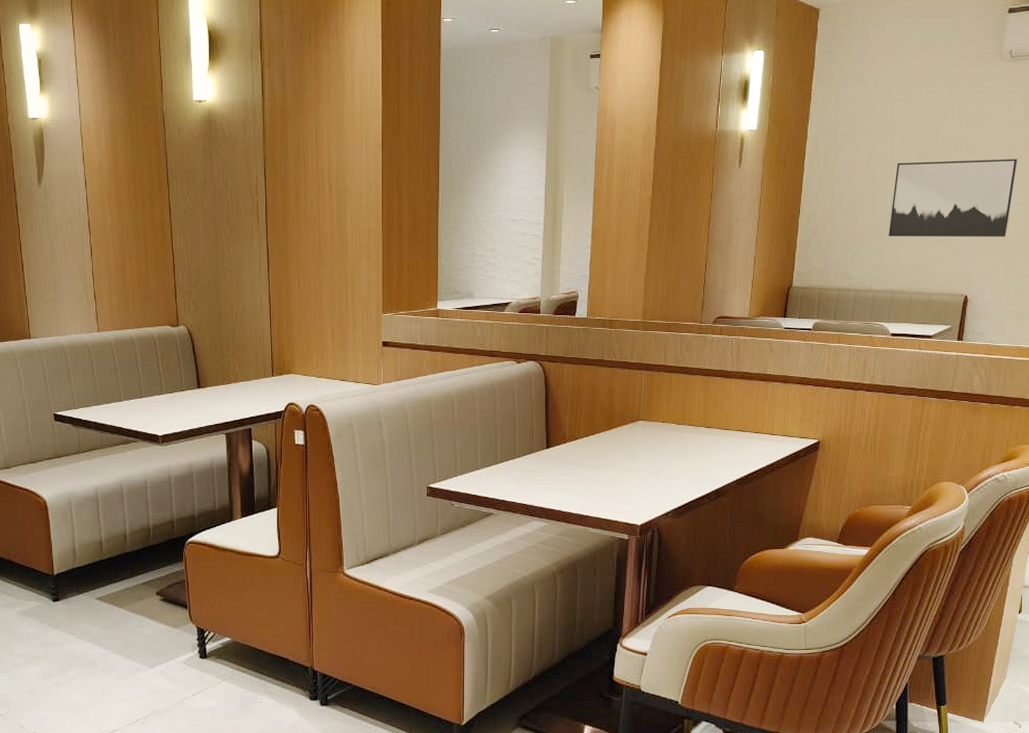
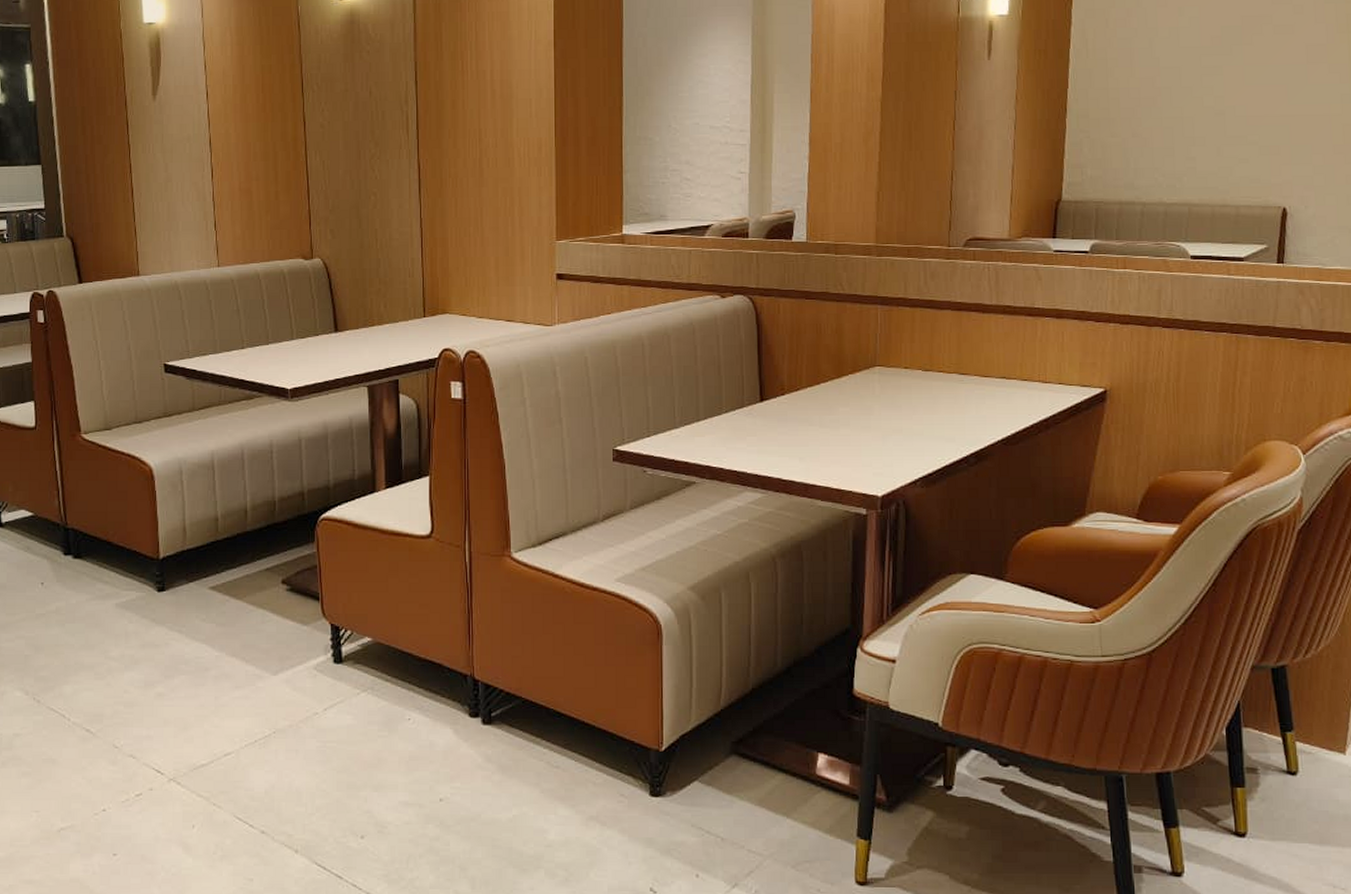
wall art: present [889,159,1018,237] -> none [1180,41,1340,138]

